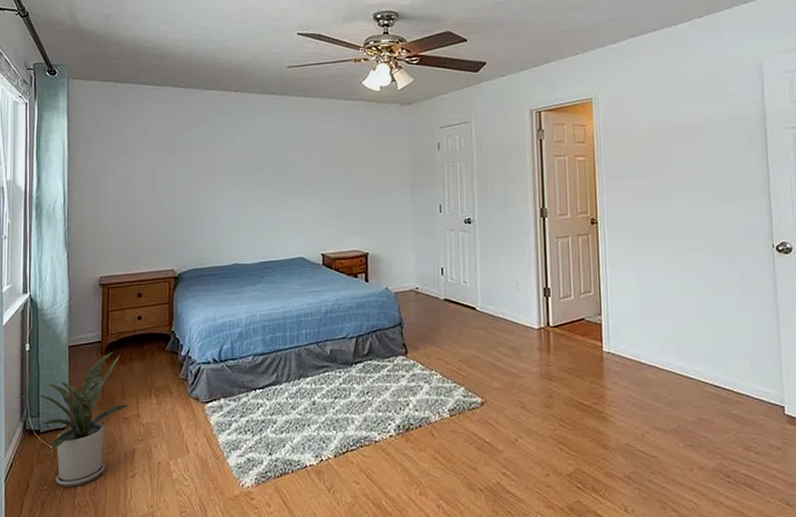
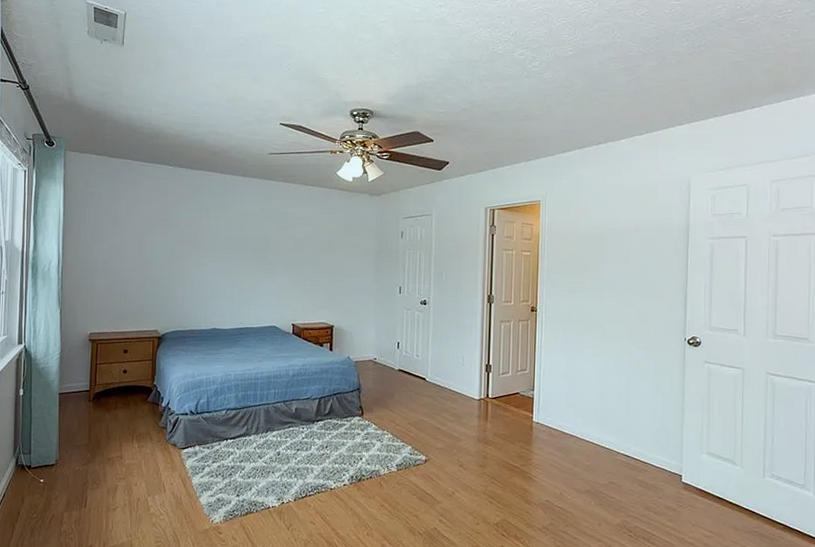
house plant: present [16,351,130,487] -> none [10,400,114,516]

